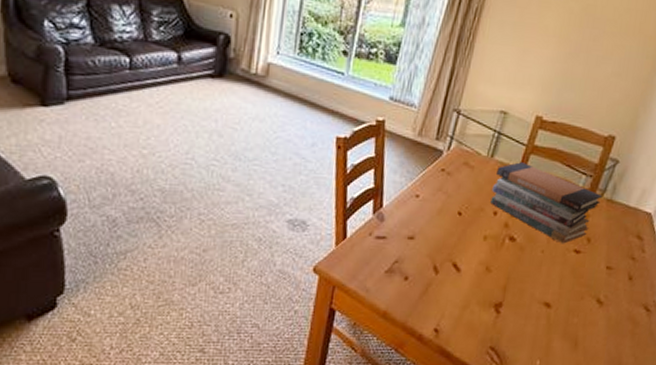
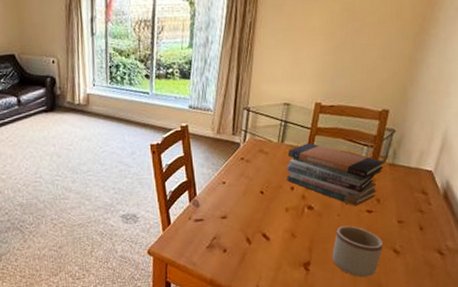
mug: none [528,265,587,328] -> present [332,225,384,278]

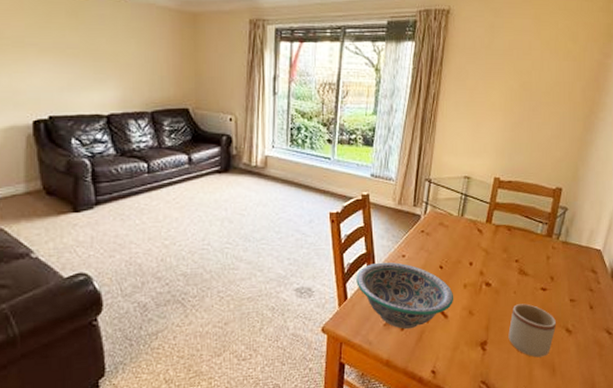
decorative bowl: none [178,188,276,252] -> present [356,262,454,330]
book stack: present [286,143,385,207] -> none [466,218,558,284]

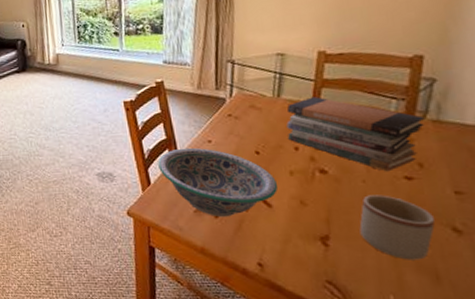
book stack: none [466,218,558,284] -> present [286,97,425,172]

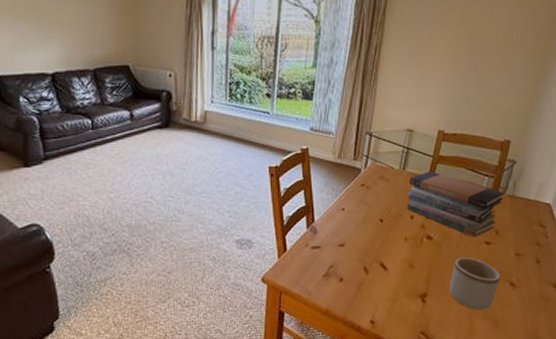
decorative bowl: present [158,147,279,218] -> none [295,215,394,281]

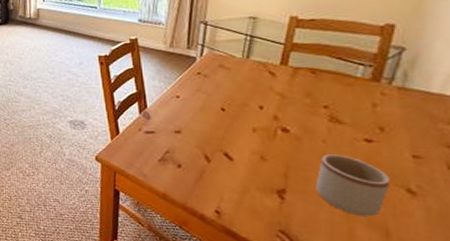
book stack: present [407,171,505,238] -> none [253,60,391,134]

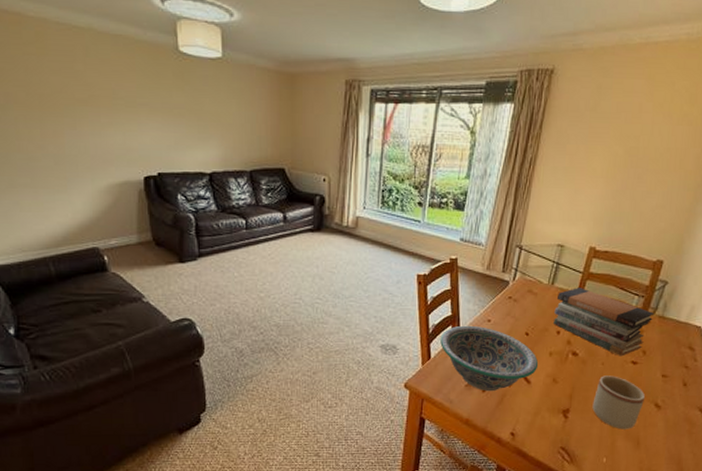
decorative bowl: none [127,101,241,167] -> present [440,325,539,392]
book stack: none [253,60,391,134] -> present [554,288,655,357]

